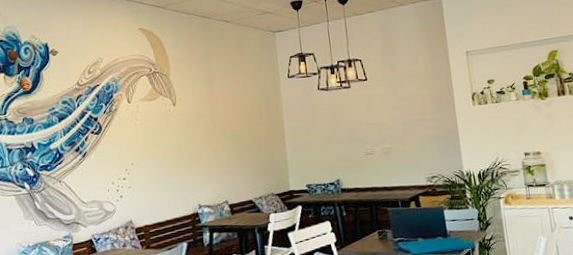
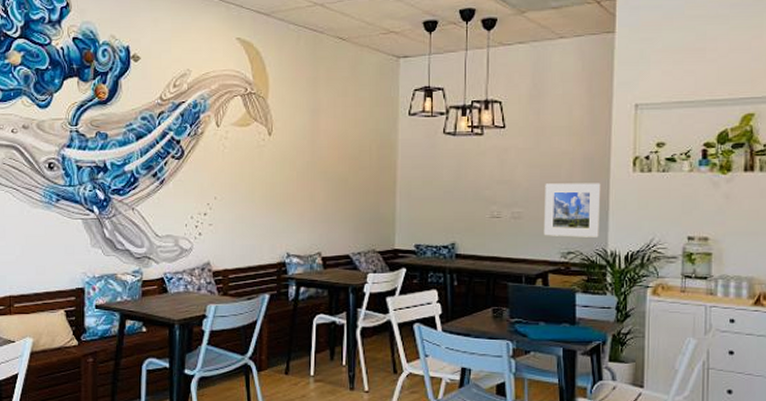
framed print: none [405,117,455,165] -> present [543,183,601,237]

